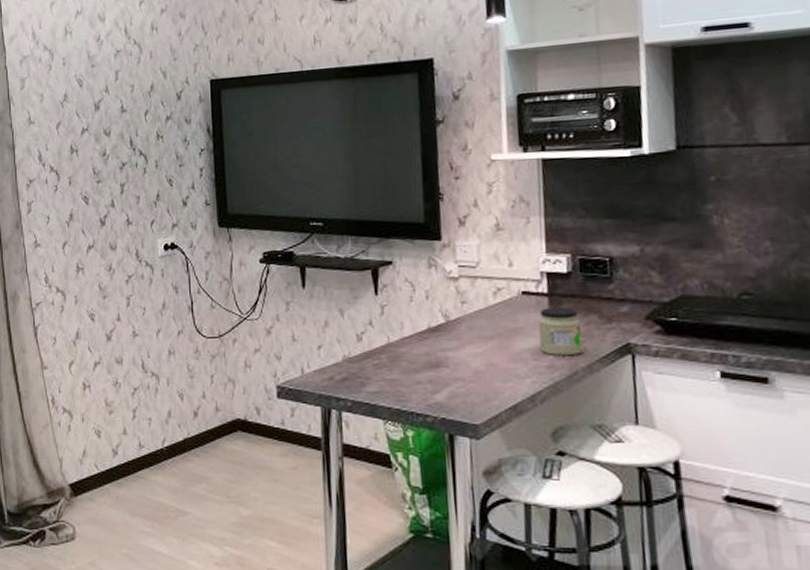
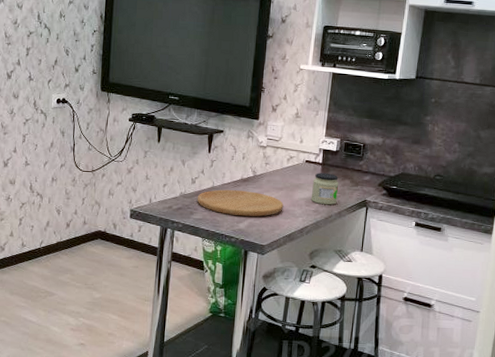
cutting board: none [367,345,499,384] -> present [197,189,284,217]

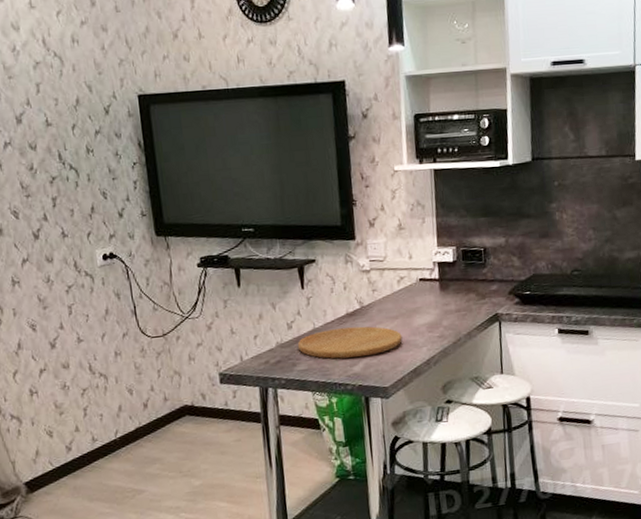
jar: present [311,173,339,205] -> none [431,289,464,328]

